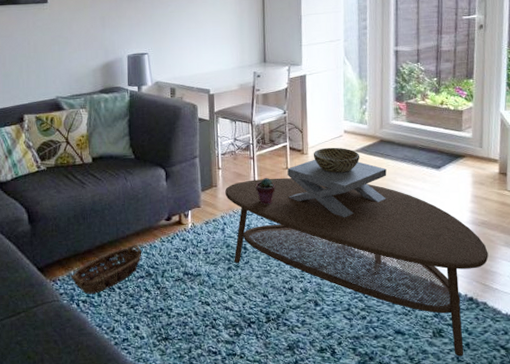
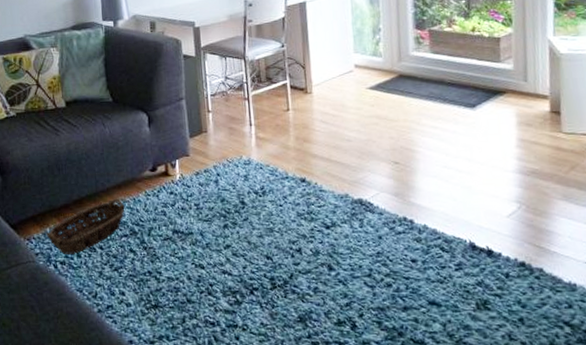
coffee table: present [225,177,489,357] -> none [217,120,542,334]
potted succulent: present [255,177,276,205] -> none [252,120,276,152]
decorative bowl: present [287,147,387,217] -> none [289,84,410,166]

